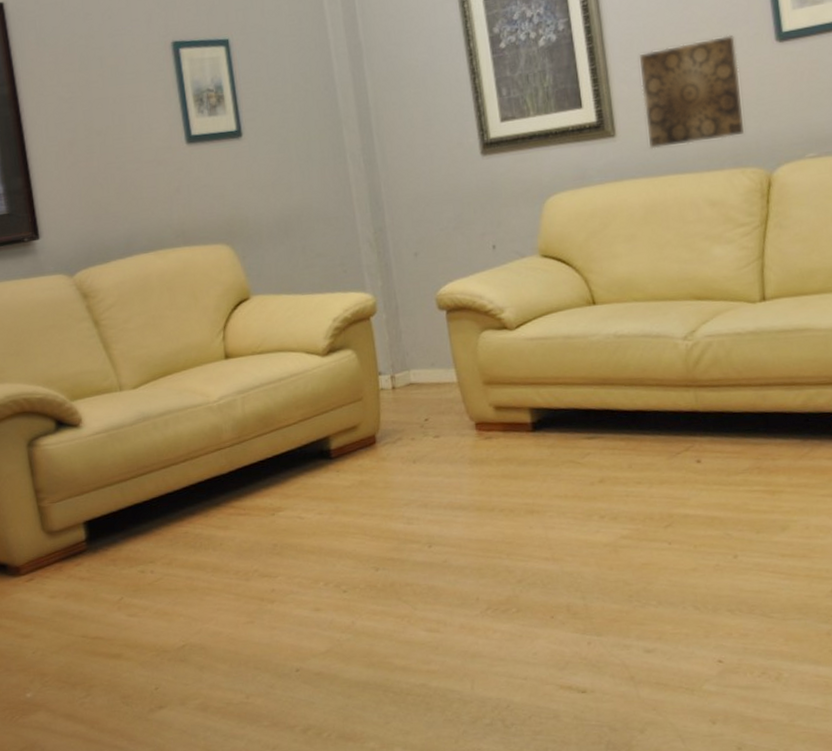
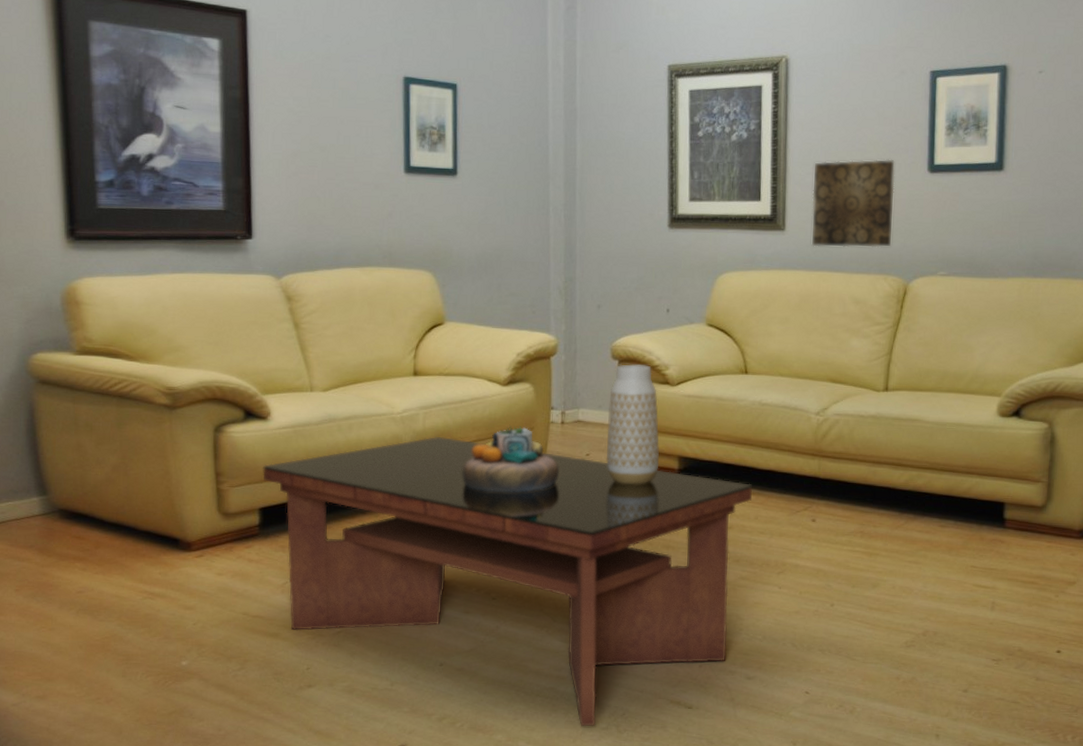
coffee table: none [81,420,621,725] -> present [263,436,752,727]
decorative bowl: none [291,398,397,475] -> present [462,424,559,493]
vase: none [441,311,510,448] -> present [605,364,660,485]

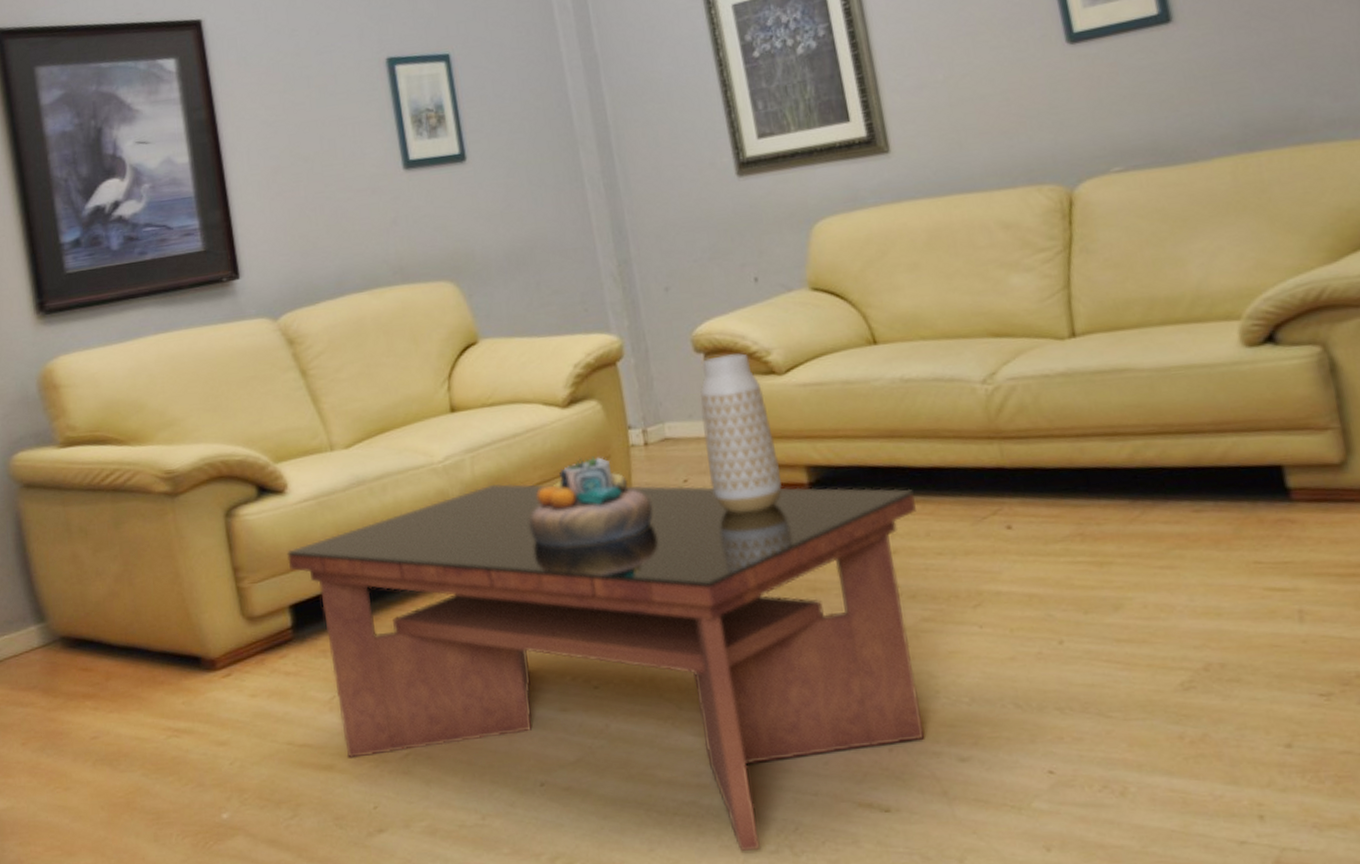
wall art: present [811,159,895,248] -> none [911,37,1038,167]

